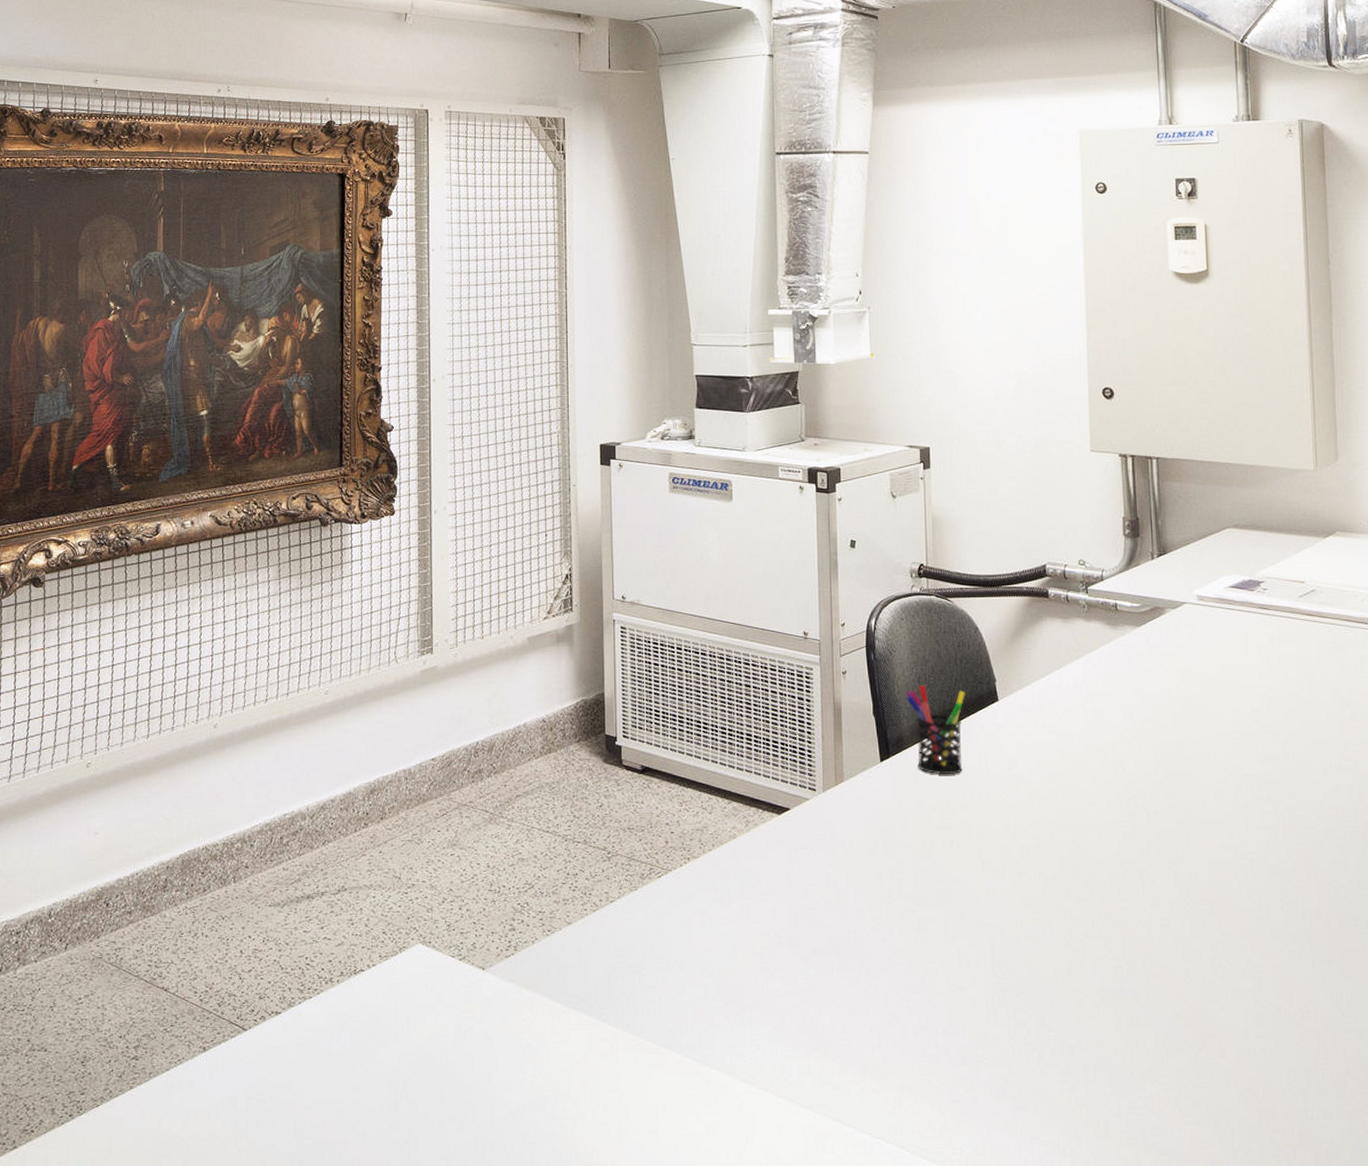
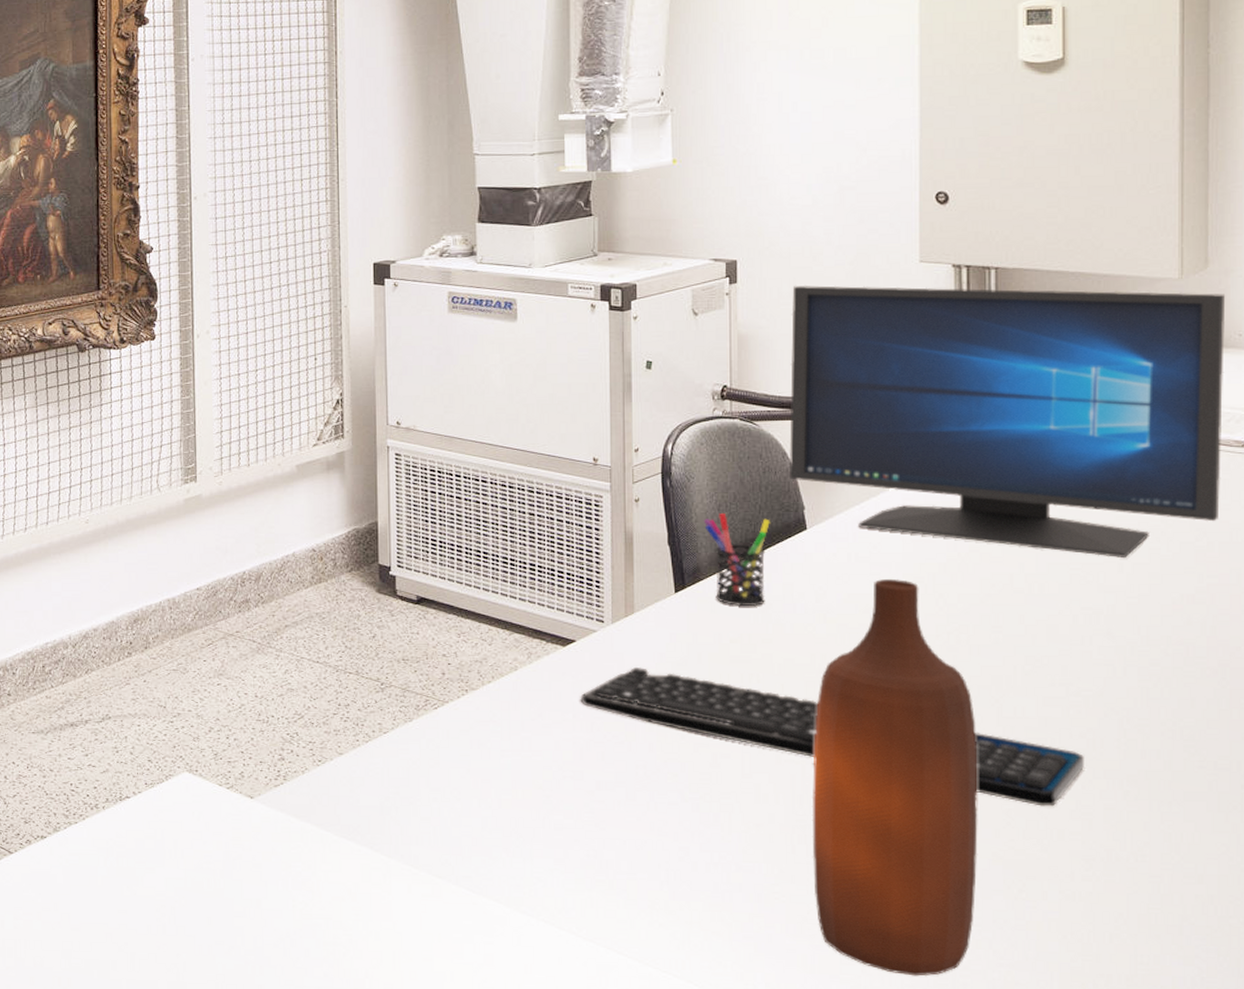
keyboard: none [795,833,1253,966] -> present [580,666,1084,807]
monitor: none [979,472,1359,728] -> present [788,285,1225,559]
bottle: none [1009,748,1162,1136] -> present [811,579,978,976]

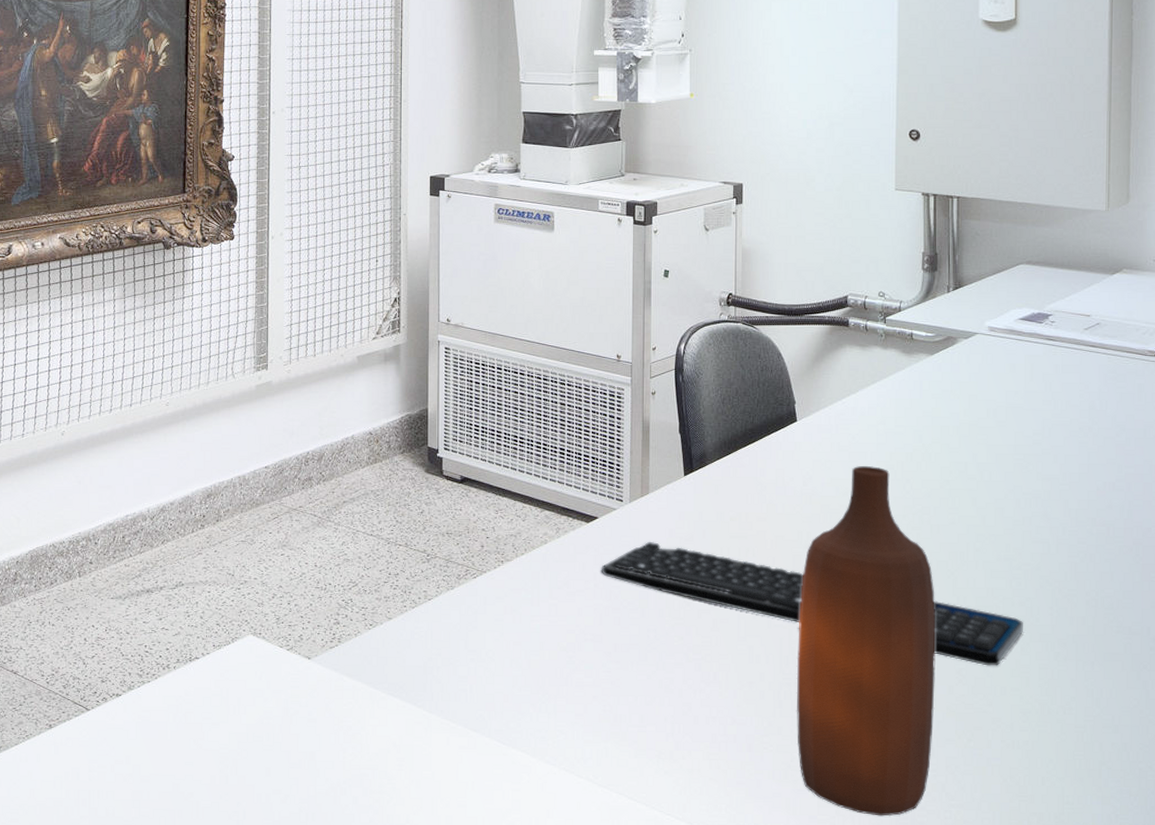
pen holder: present [703,512,770,606] -> none [709,405,766,488]
monitor: present [788,285,1225,559] -> none [783,208,1142,451]

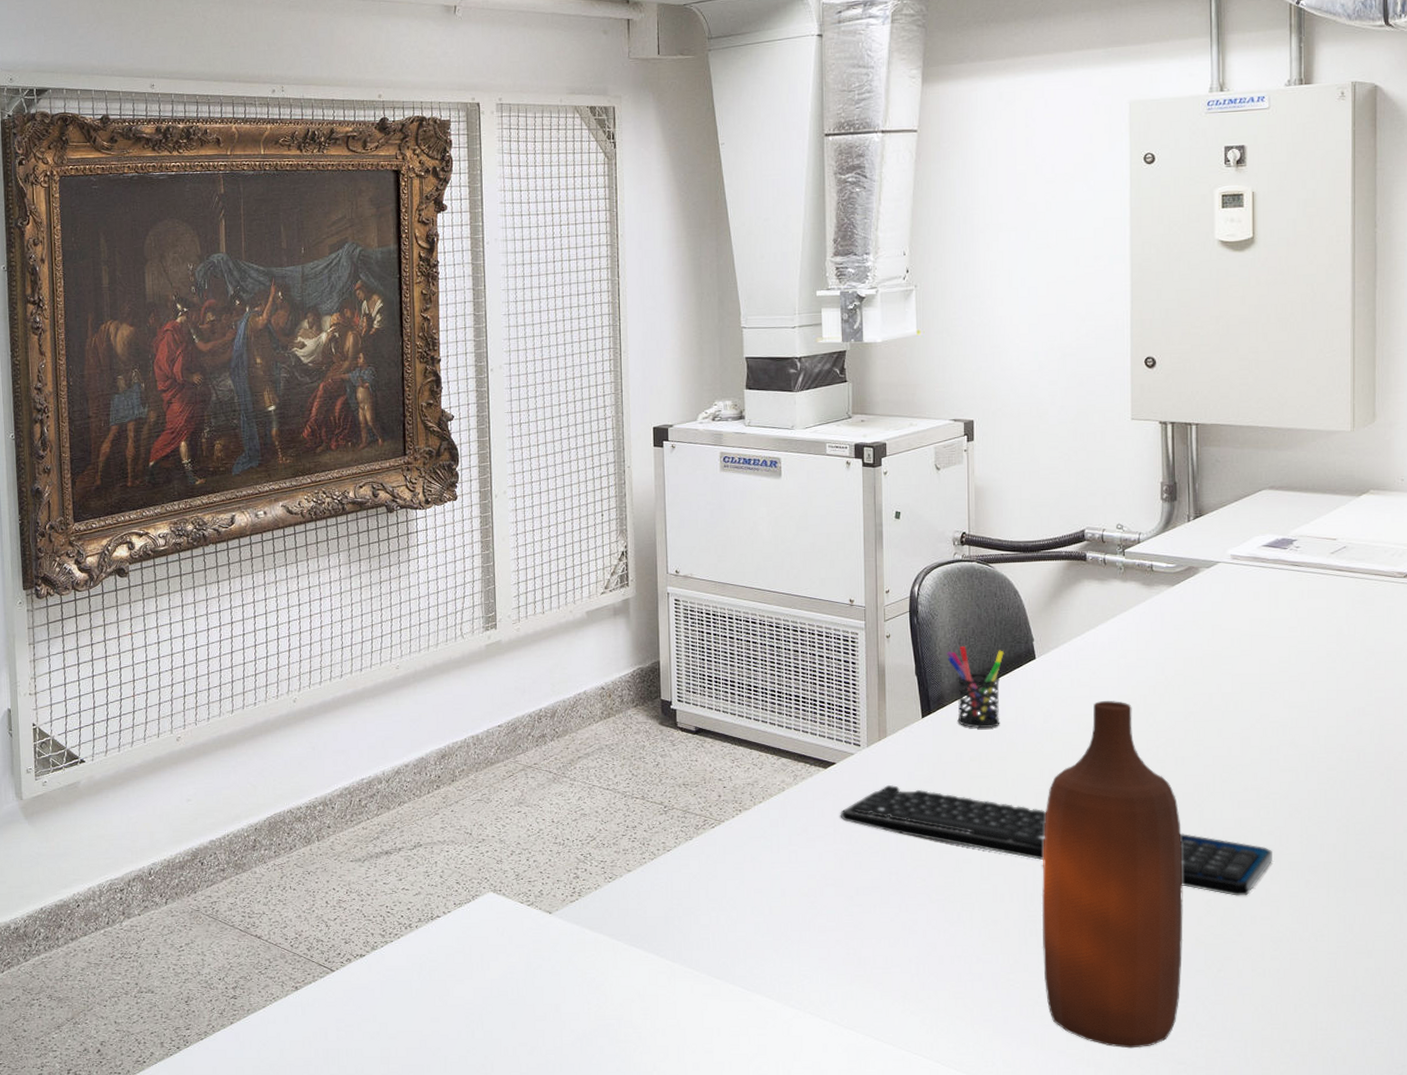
pen holder: none [709,405,766,488] -> present [946,645,1004,728]

